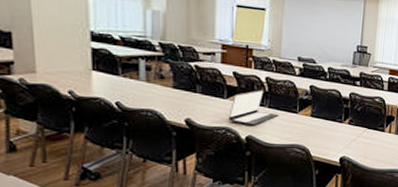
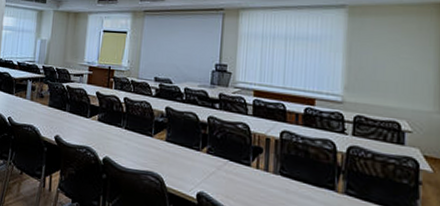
laptop: present [228,89,279,124] -> none [89,110,135,146]

